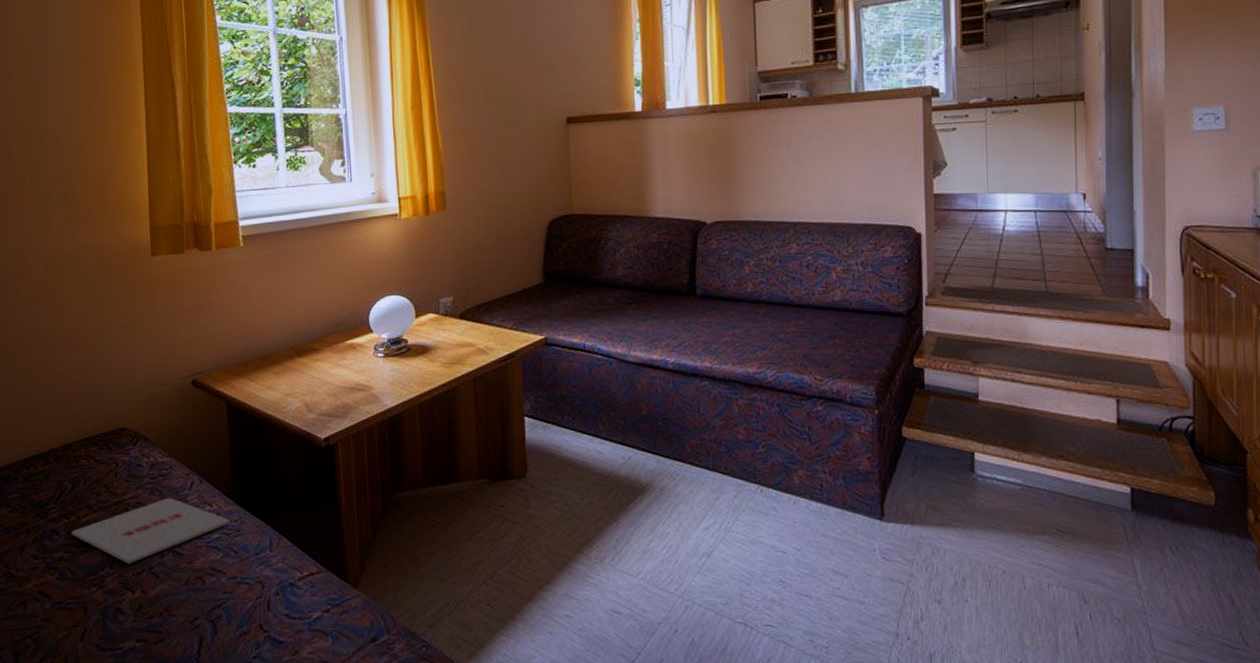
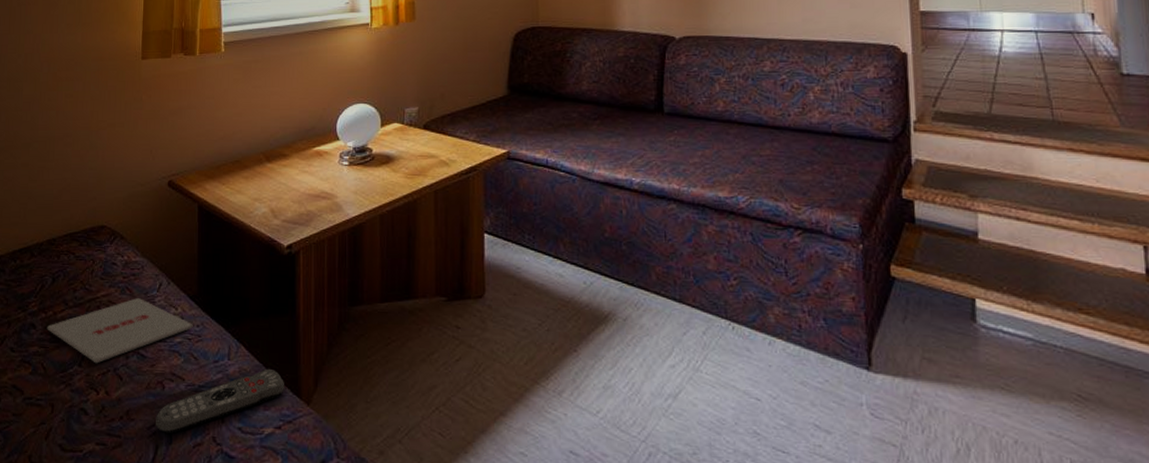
remote control: none [198,556,330,625] -> present [156,368,284,434]

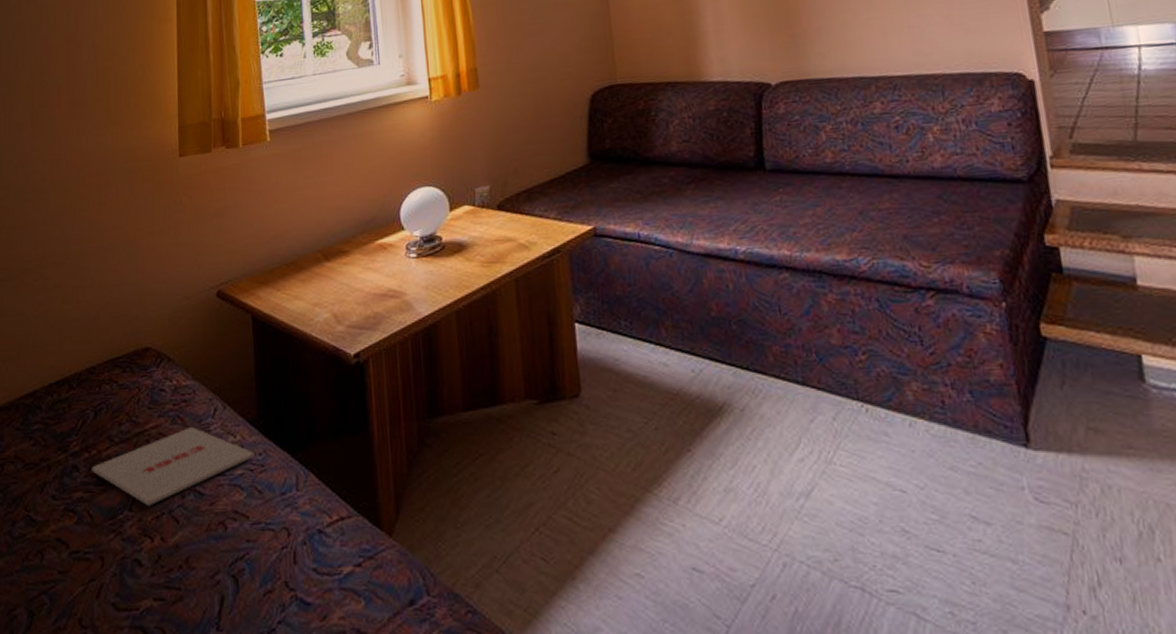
remote control: present [156,368,284,434] -> none [219,497,362,581]

